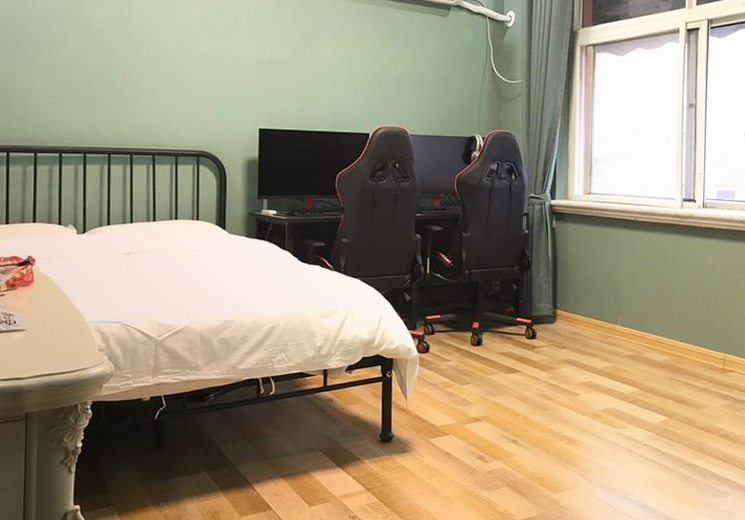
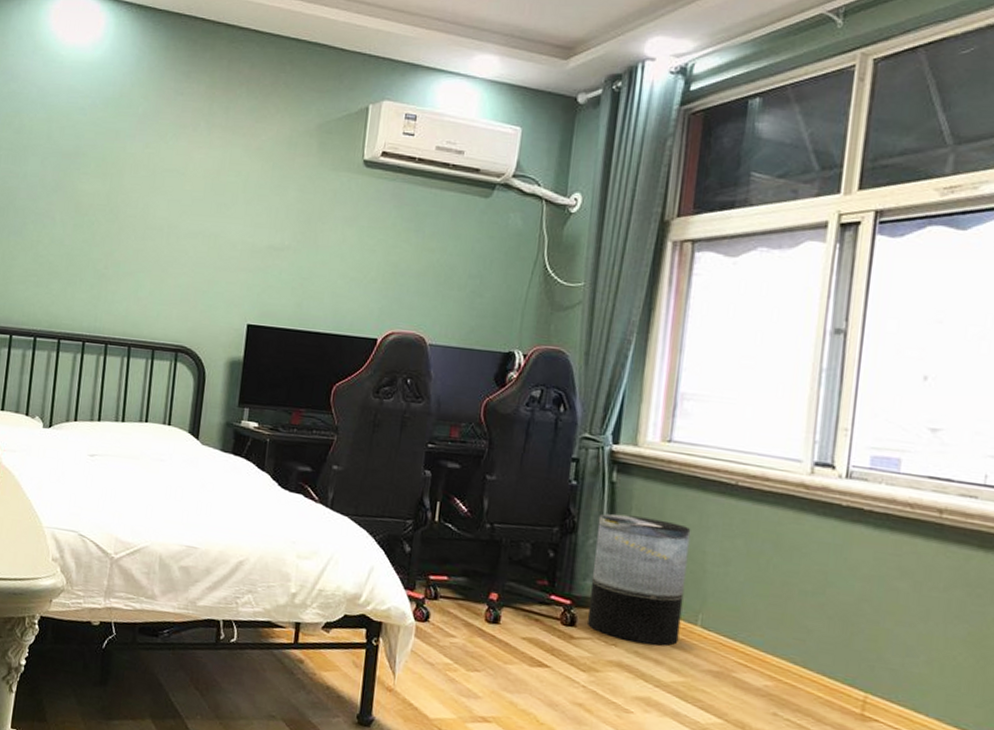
trash can: none [544,251,609,344] -> present [588,513,691,646]

